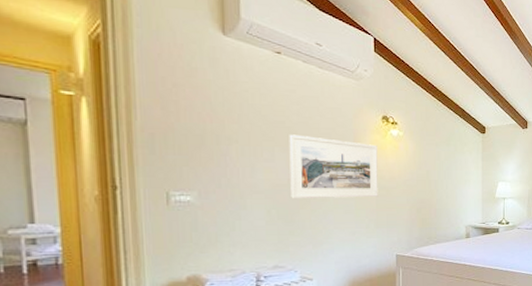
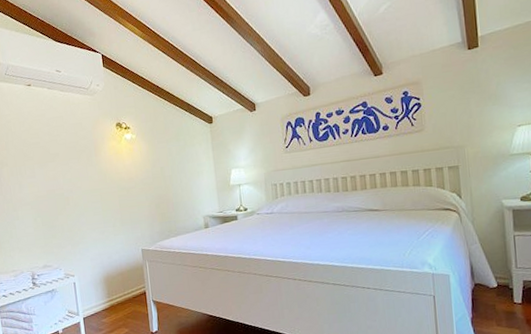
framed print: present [289,134,378,199] -> none [43,150,120,207]

